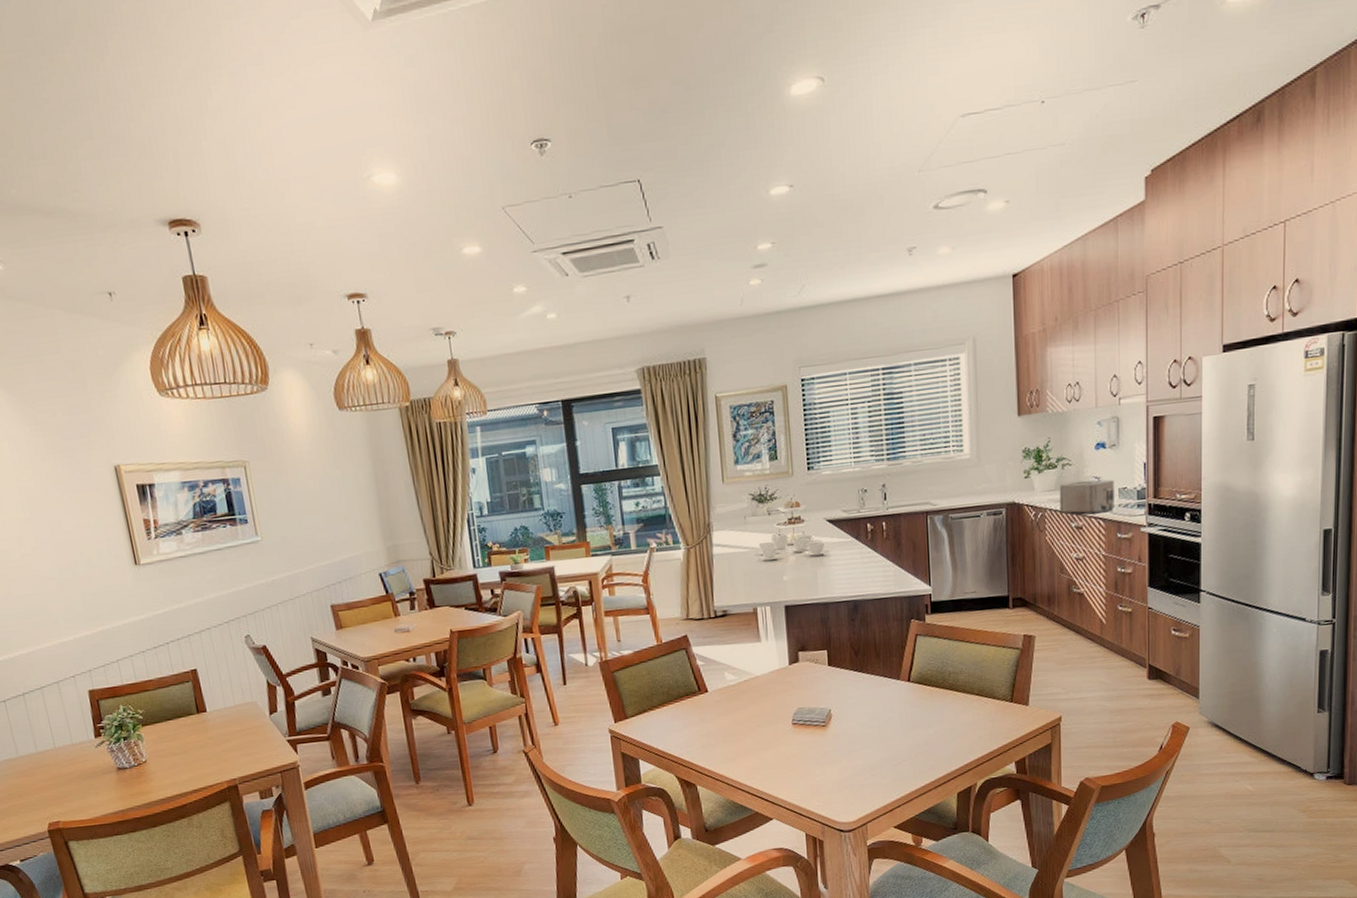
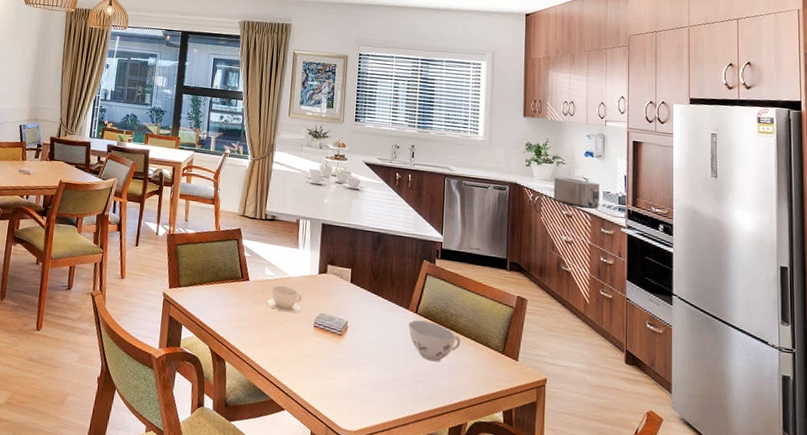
teacup: none [732,687,776,717] -> present [266,285,303,313]
teacup: none [901,686,963,729] -> present [408,320,461,362]

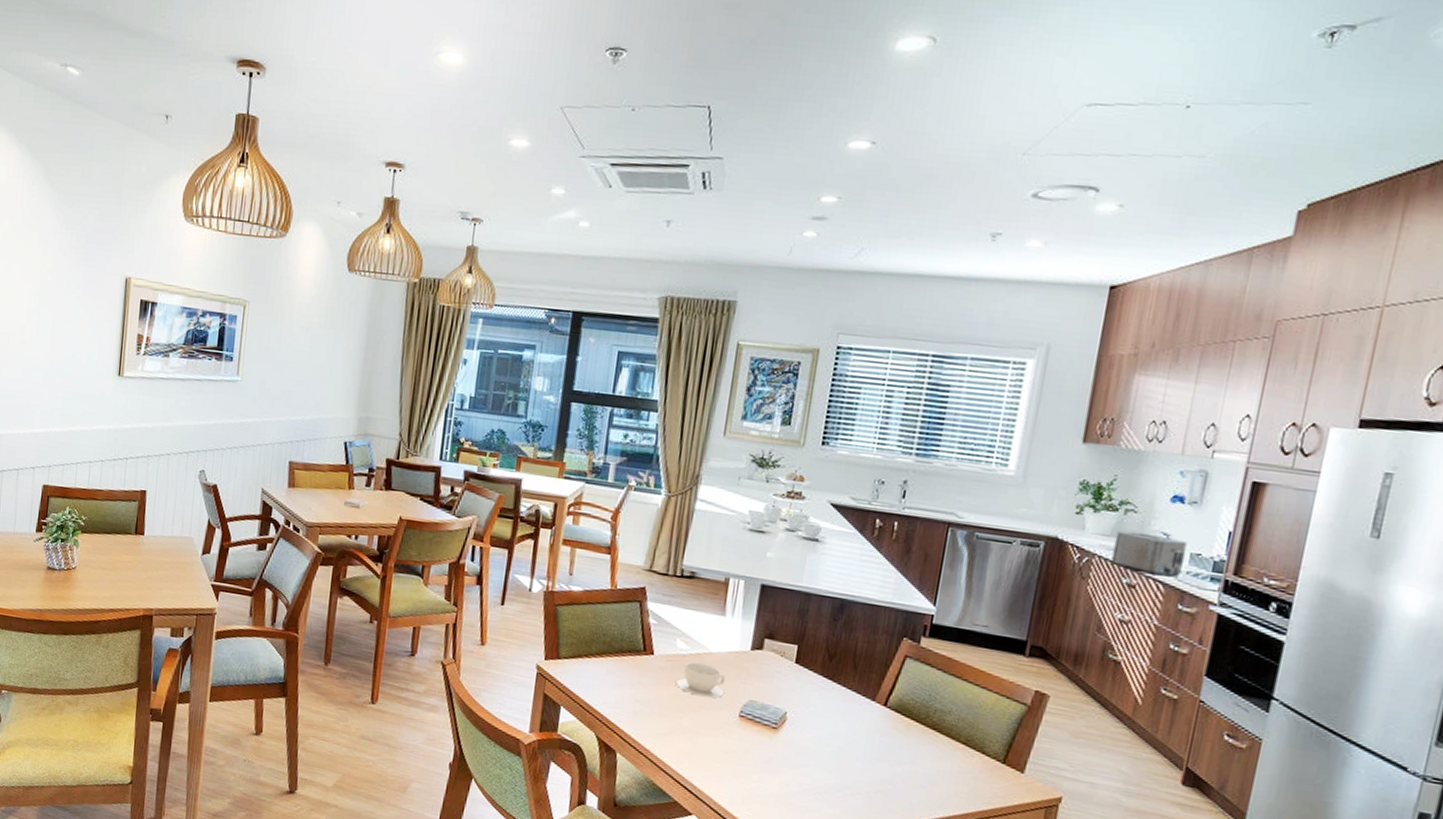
teacup: present [408,320,461,362] -> none [871,714,945,769]

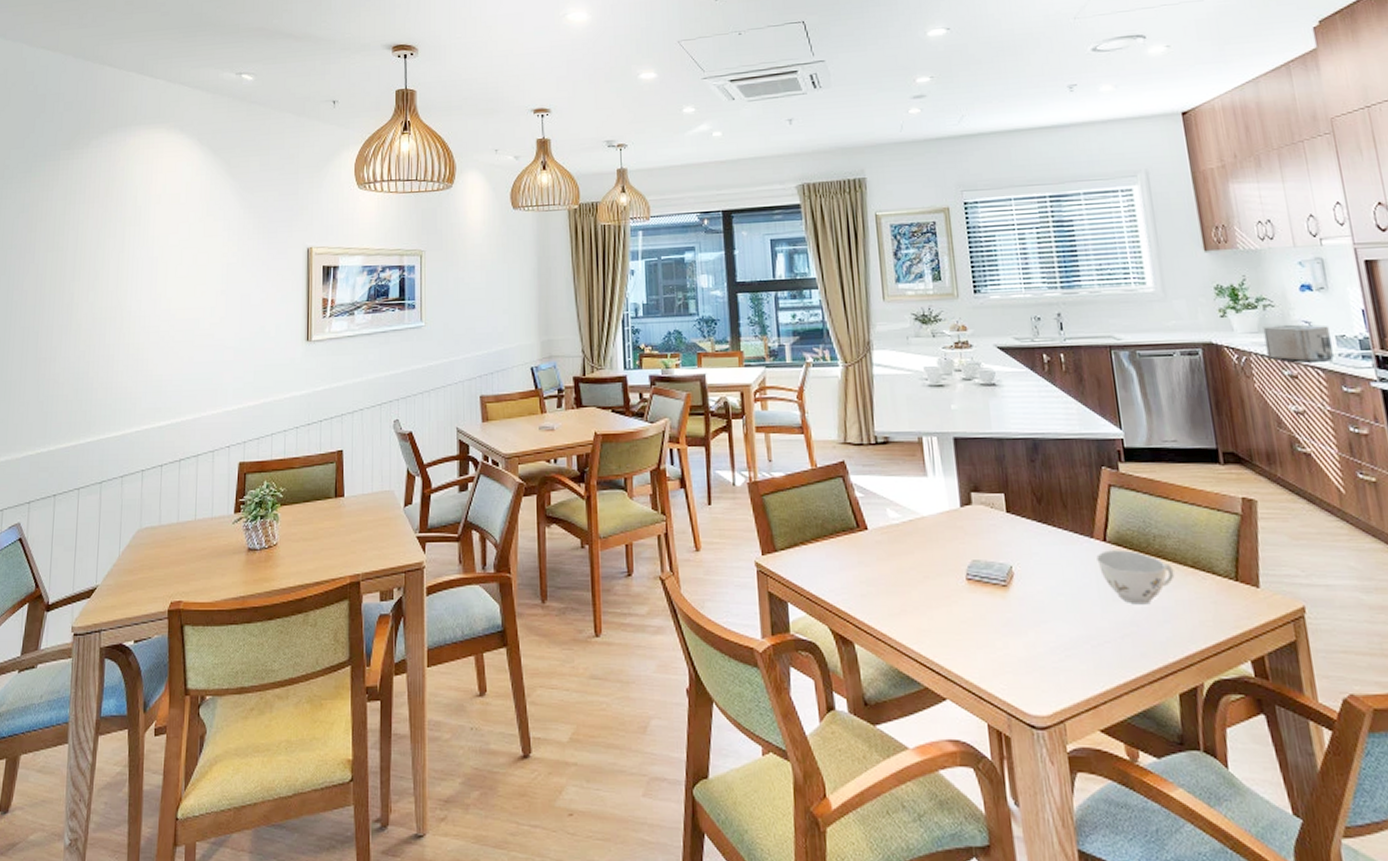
teacup: present [675,661,726,699] -> none [895,529,947,565]
teacup: none [871,714,945,769] -> present [1096,550,1175,605]

